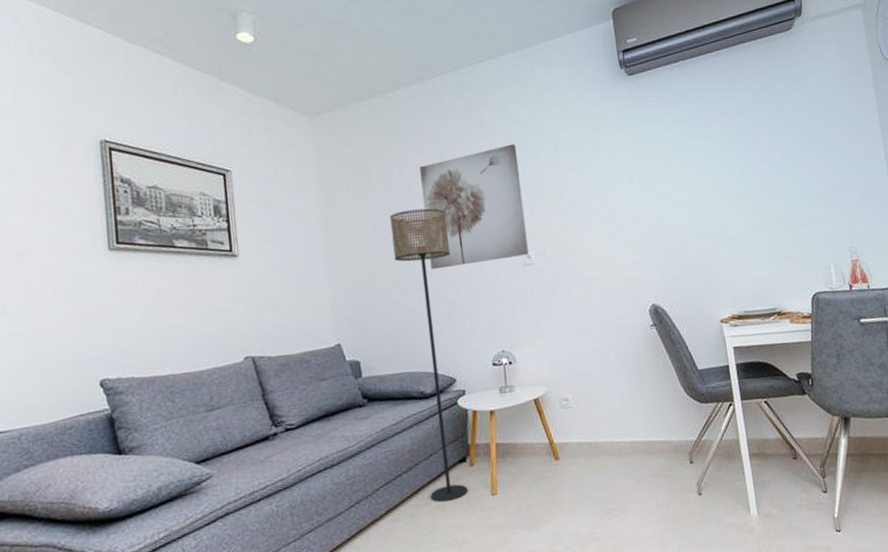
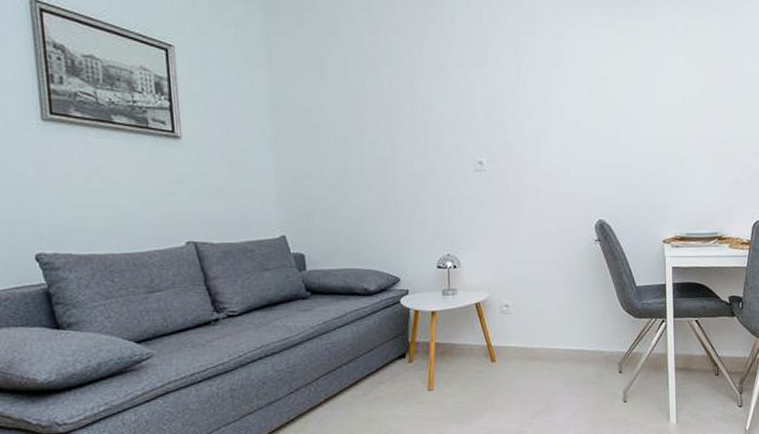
floor lamp: present [390,208,468,502] -> none [341,104,406,394]
wall art: present [420,144,529,270] -> none [375,44,481,168]

